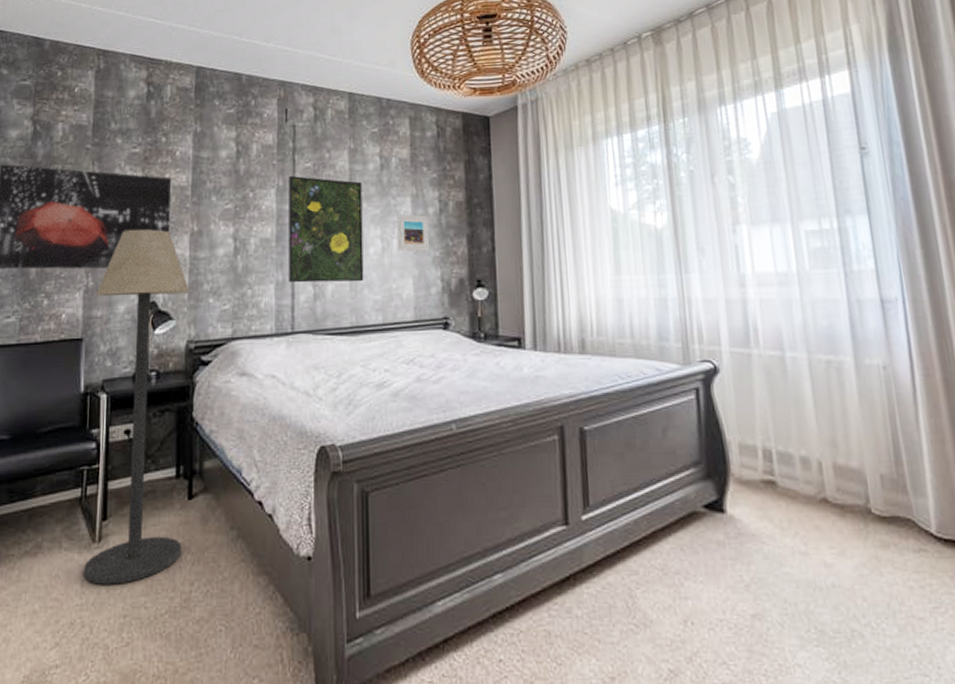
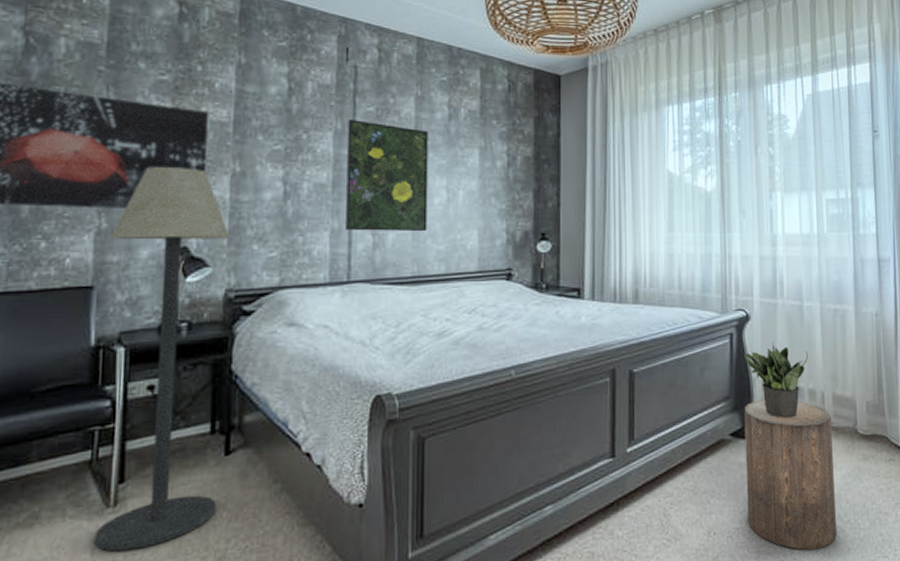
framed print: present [397,214,430,252] -> none [464,166,497,204]
potted plant: none [715,398,797,490] -> present [744,341,808,418]
stool: none [718,467,853,655] -> present [744,400,837,550]

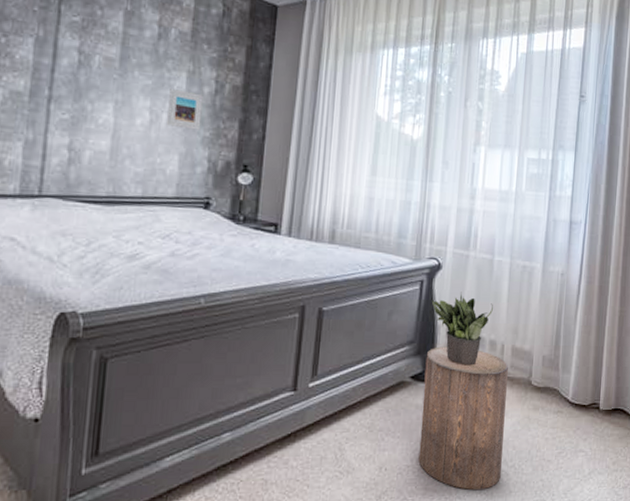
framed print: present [346,118,428,232] -> none [41,26,135,152]
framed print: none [464,166,497,204] -> present [167,89,203,130]

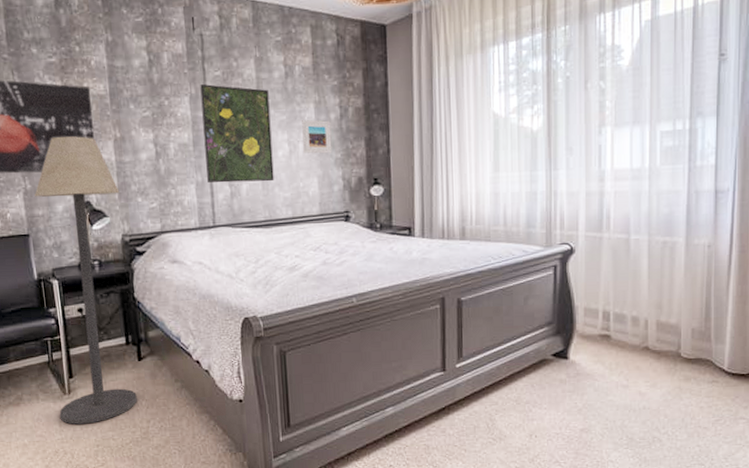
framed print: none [41,26,135,152] -> present [200,83,274,184]
stool: present [418,346,508,490] -> none [566,325,654,454]
potted plant: present [432,292,493,366] -> none [568,273,633,342]

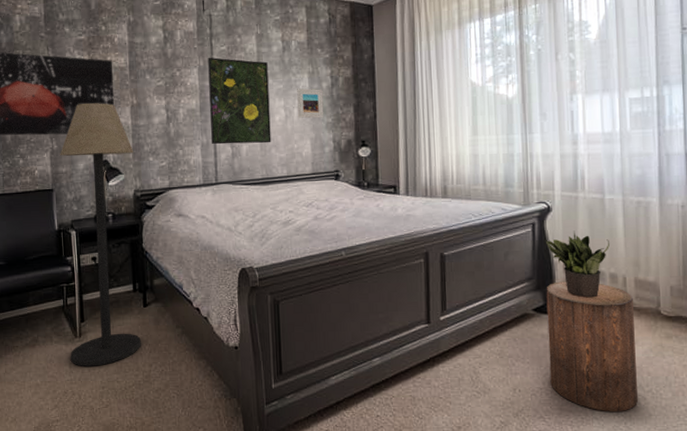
stool: none [566,325,654,454] -> present [546,281,638,411]
potted plant: none [568,273,633,342] -> present [546,230,610,298]

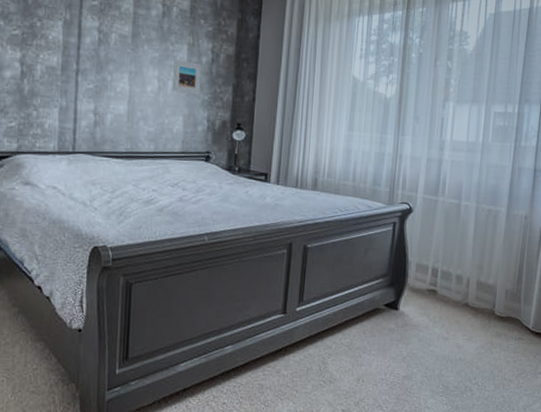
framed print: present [208,57,271,145] -> none [72,10,144,115]
potted plant: present [546,230,610,298] -> none [404,232,460,297]
stool: present [546,281,638,411] -> none [391,279,473,401]

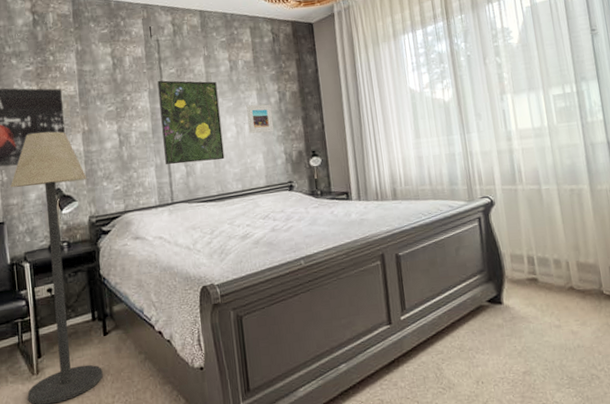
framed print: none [72,10,144,115] -> present [157,80,225,165]

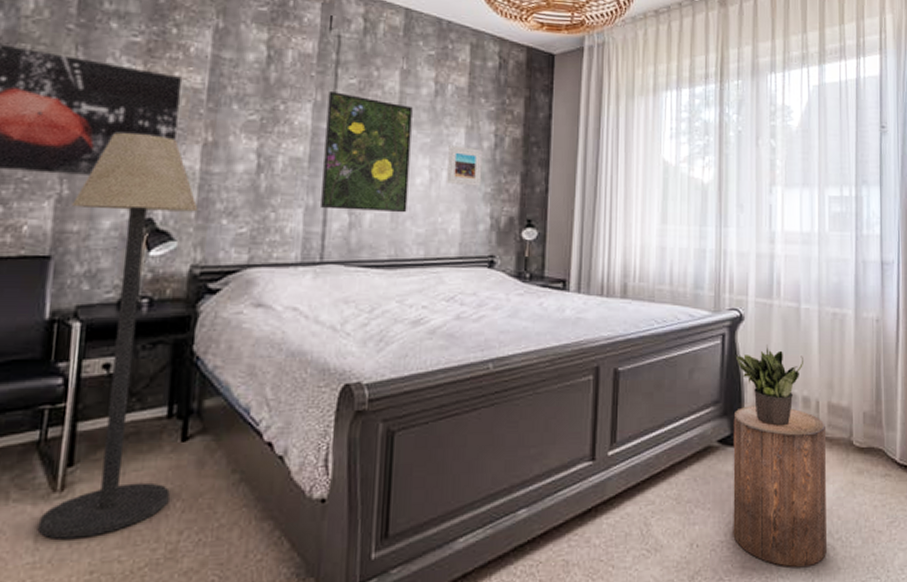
potted plant: none [492,221,551,285] -> present [736,344,803,426]
stool: none [497,270,593,395] -> present [733,406,826,567]

